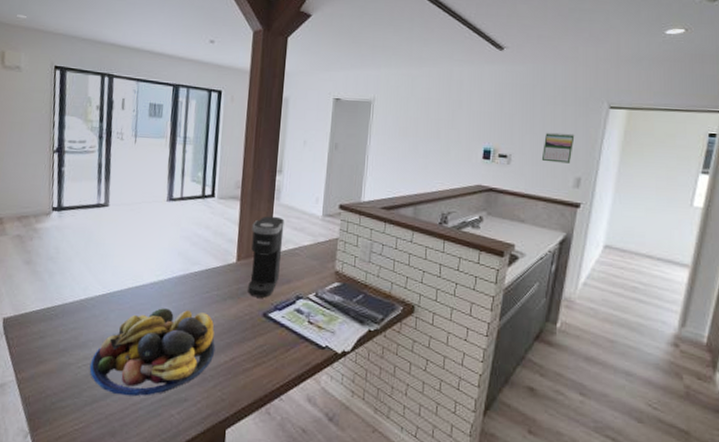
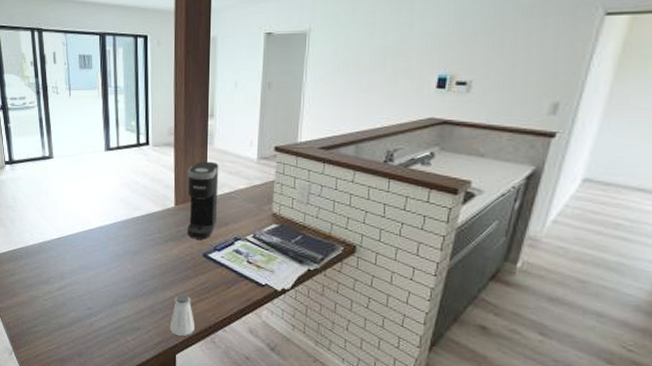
fruit bowl: present [89,308,216,397] -> none [54,249,161,325]
saltshaker: none [220,357,250,408] -> present [169,293,195,337]
calendar: present [541,132,575,164] -> none [509,50,555,87]

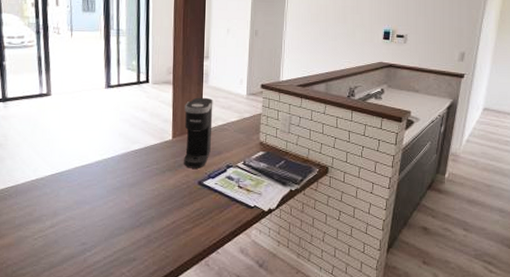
saltshaker: present [169,293,195,337] -> none [165,220,190,263]

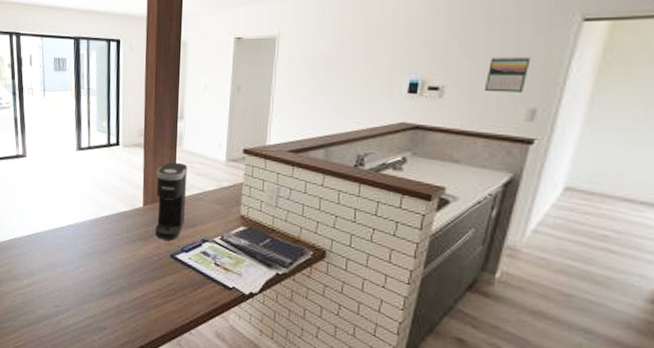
calendar: none [432,14,460,41] -> present [484,56,531,93]

